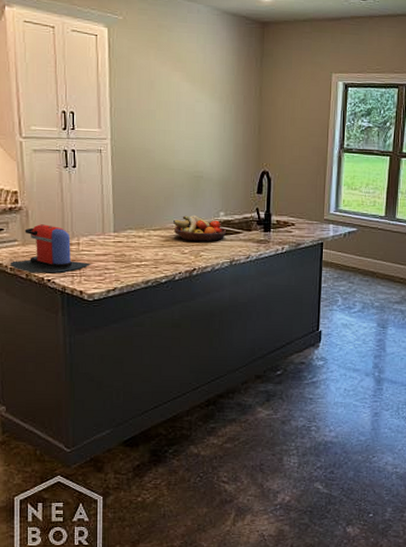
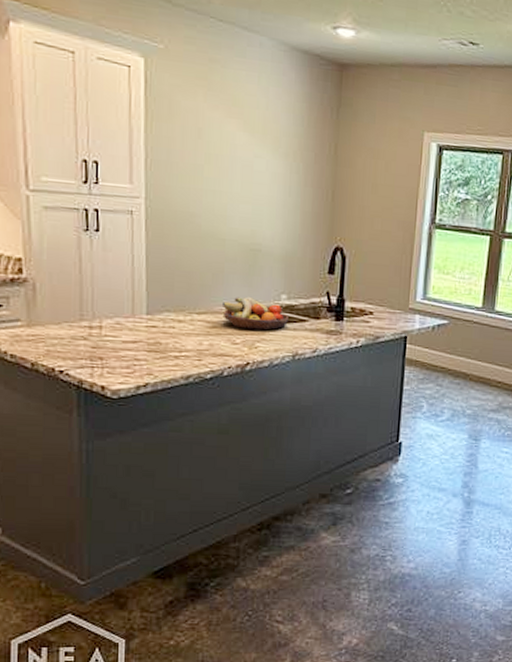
coffee maker: present [11,224,90,273] -> none [11,301,115,363]

